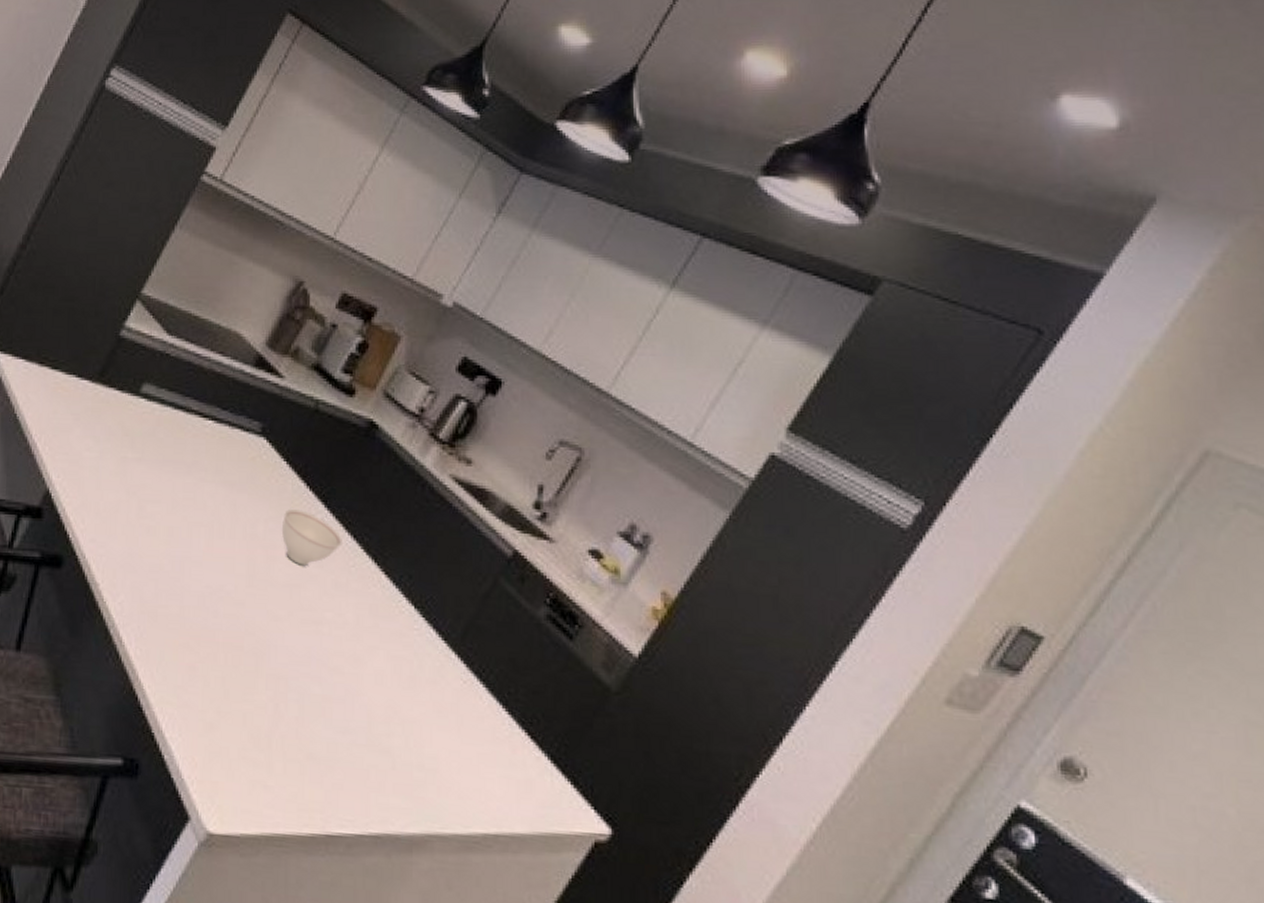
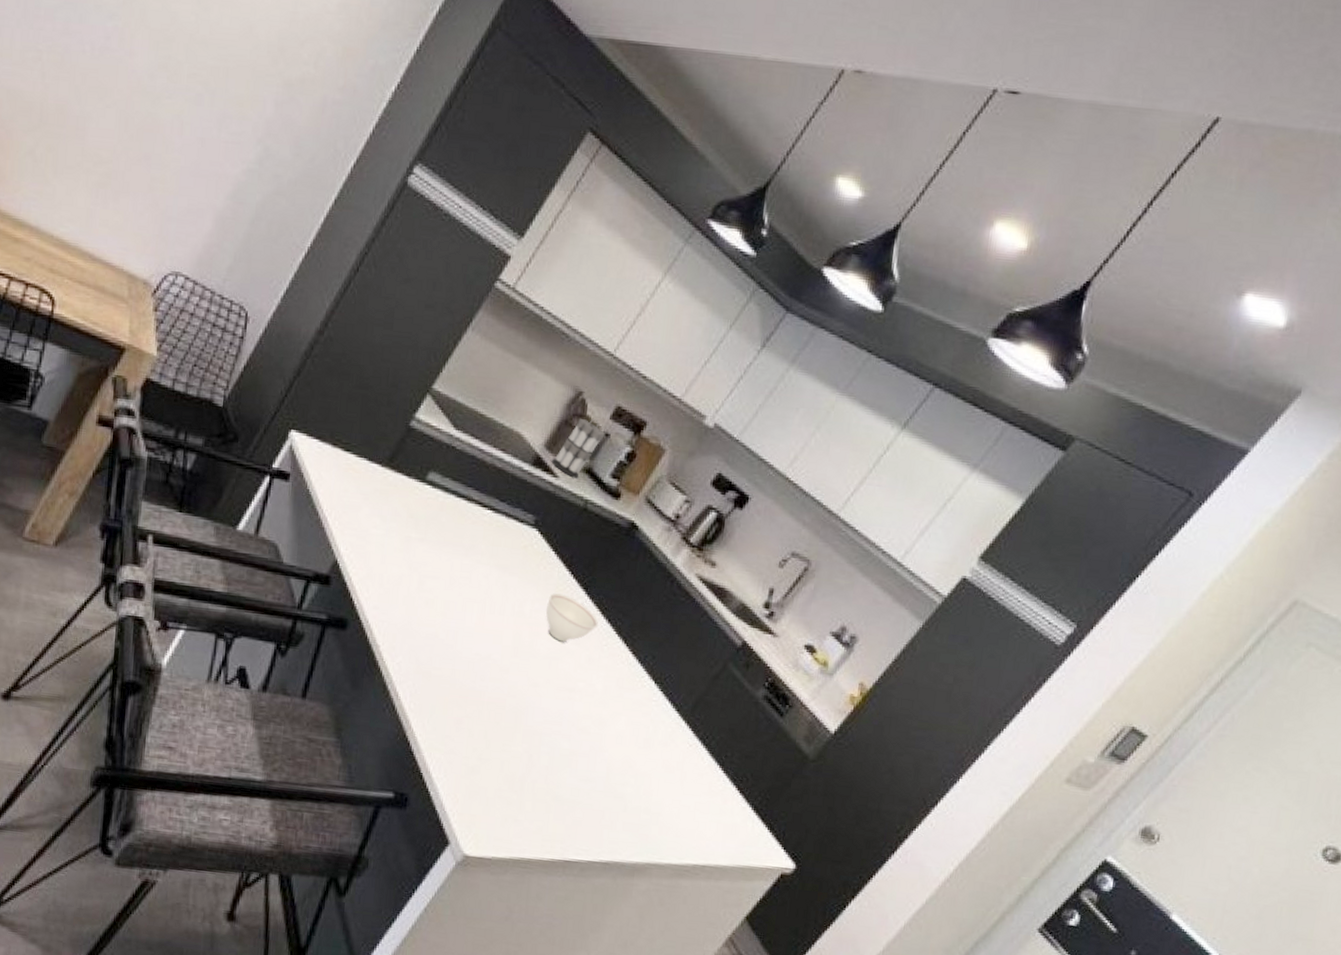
spice rack: none [275,308,331,377] -> present [551,418,605,479]

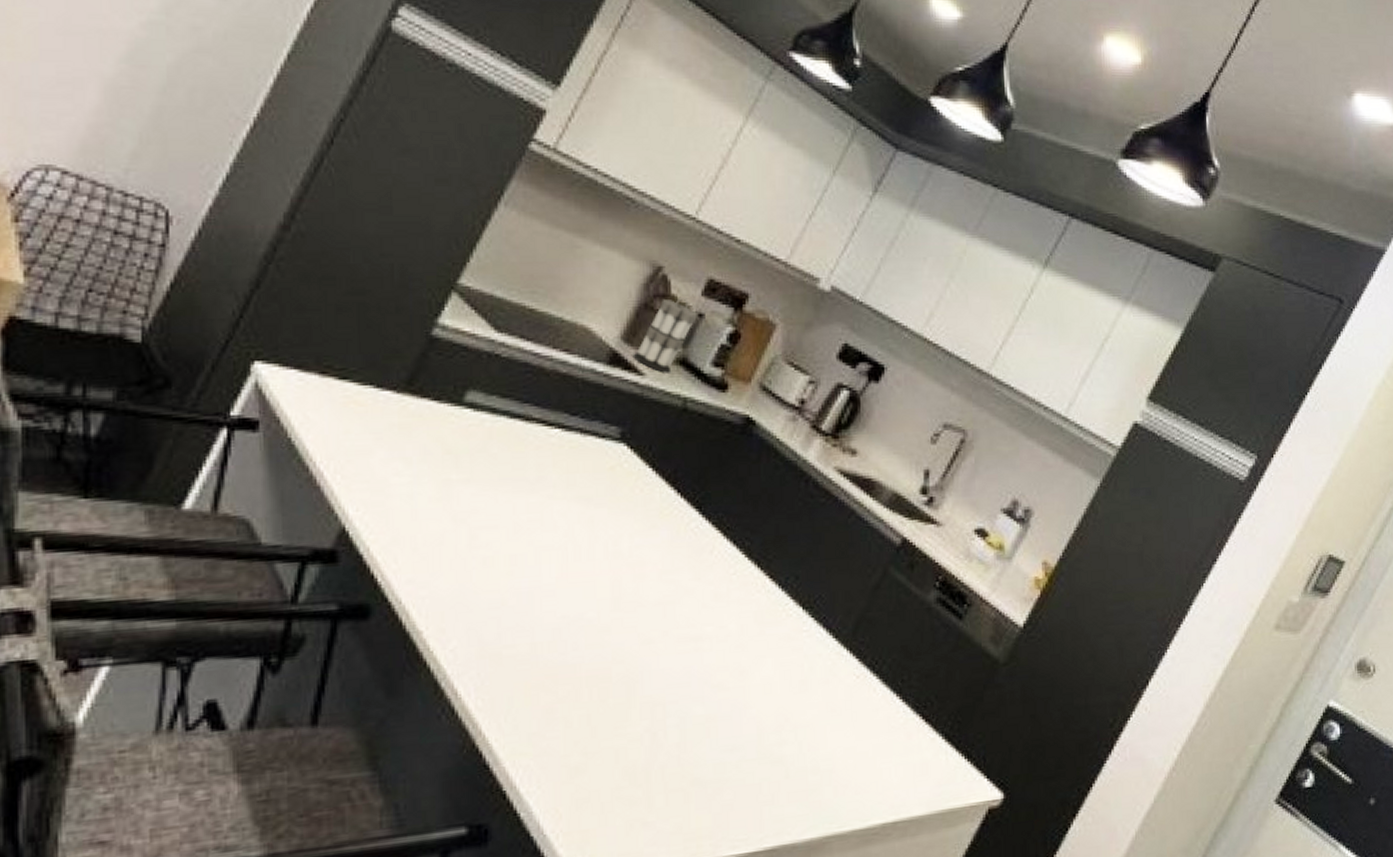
bowl: present [546,593,598,642] -> none [651,519,721,580]

